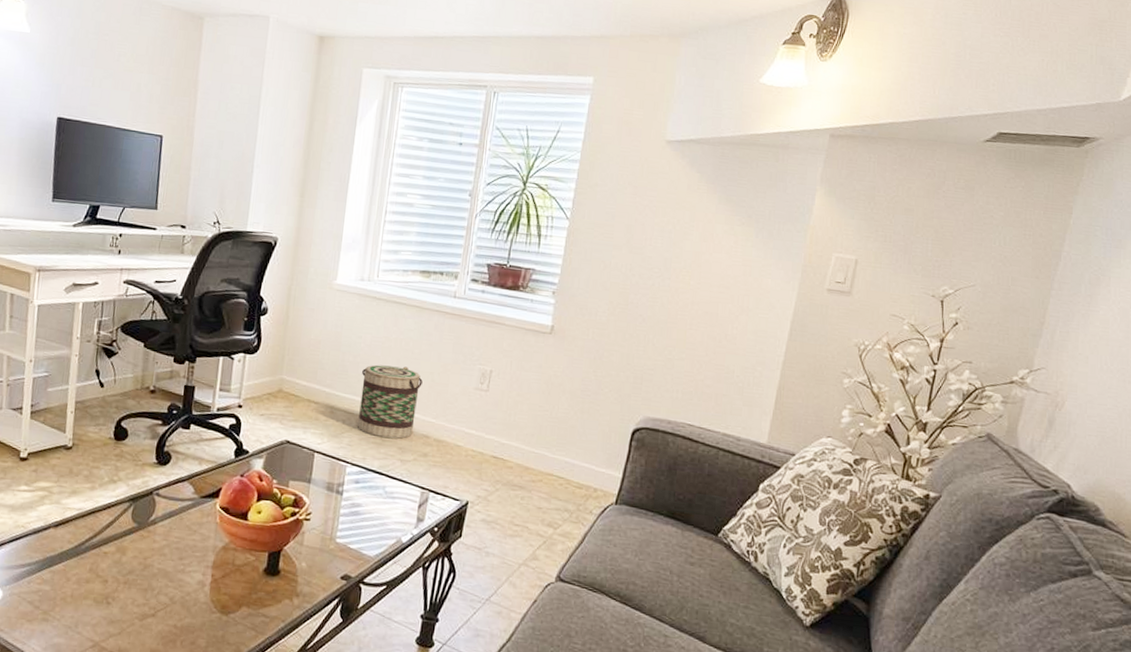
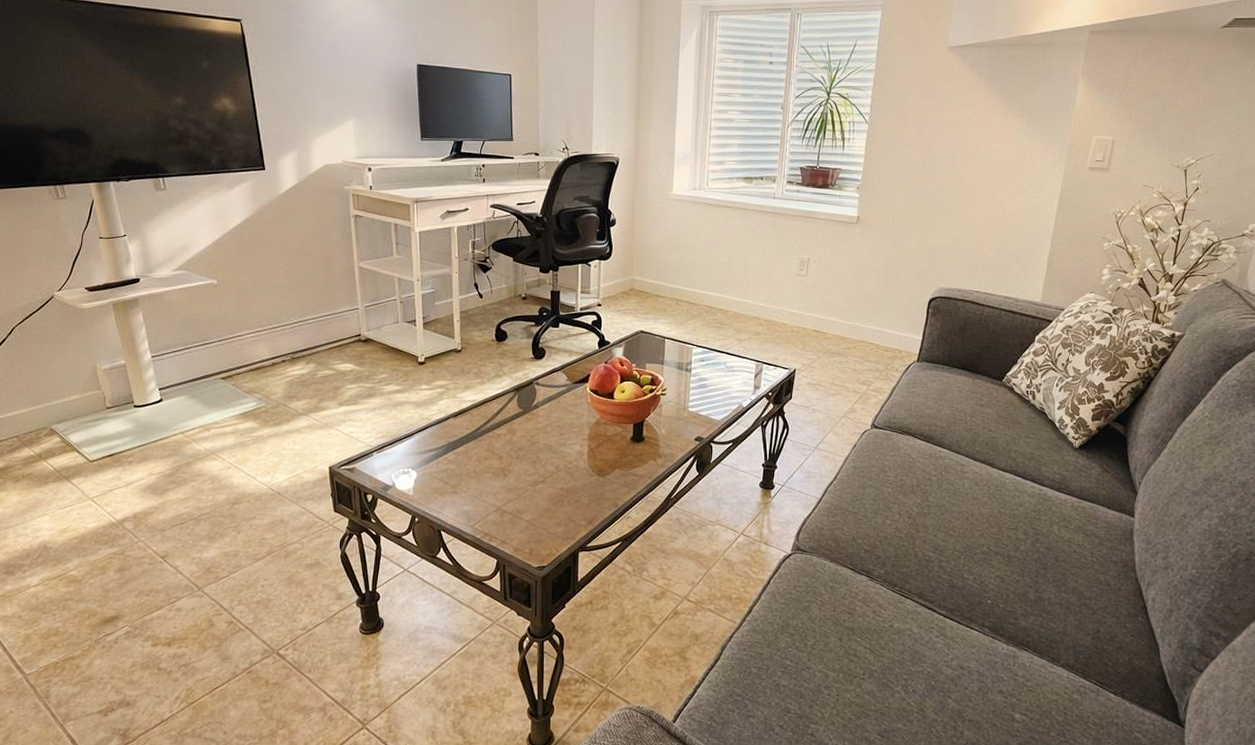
basket: present [358,364,423,439] -> none [700,261,751,322]

